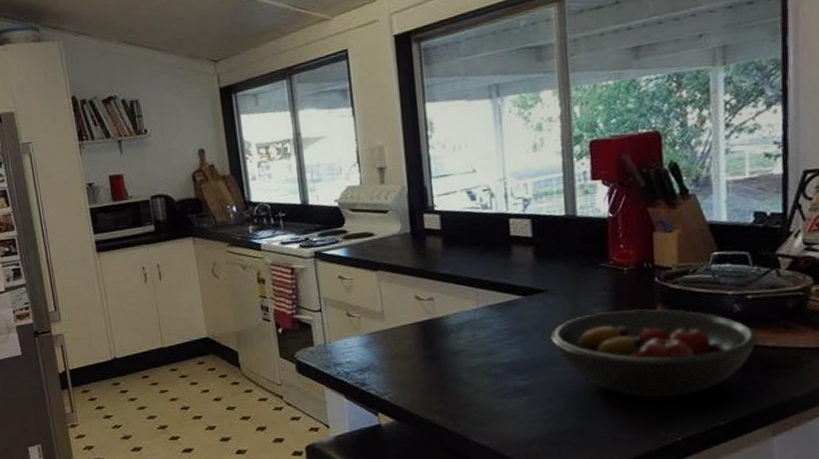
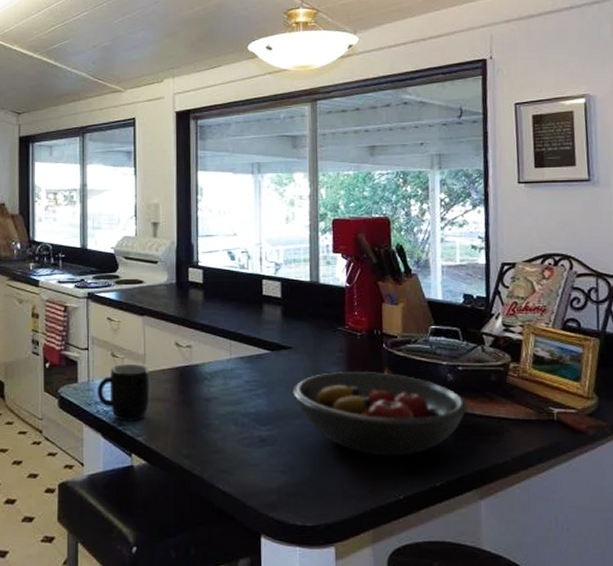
mug: none [335,322,393,382] -> present [97,364,150,422]

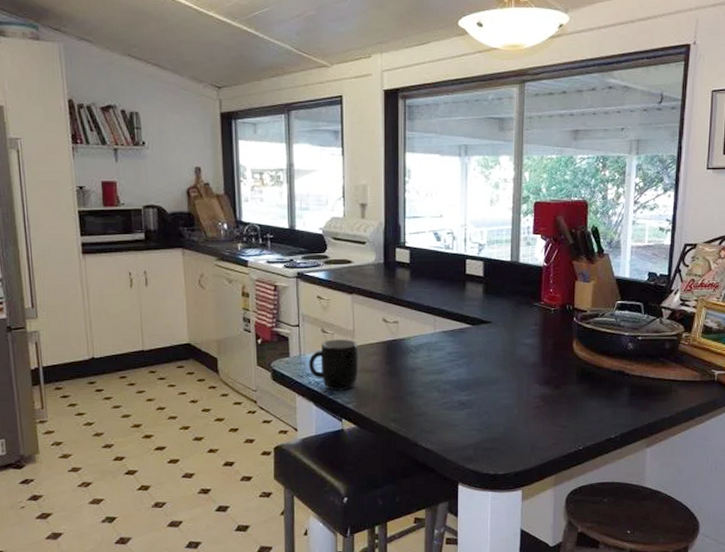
fruit bowl: present [292,370,468,456] -> none [490,341,643,415]

